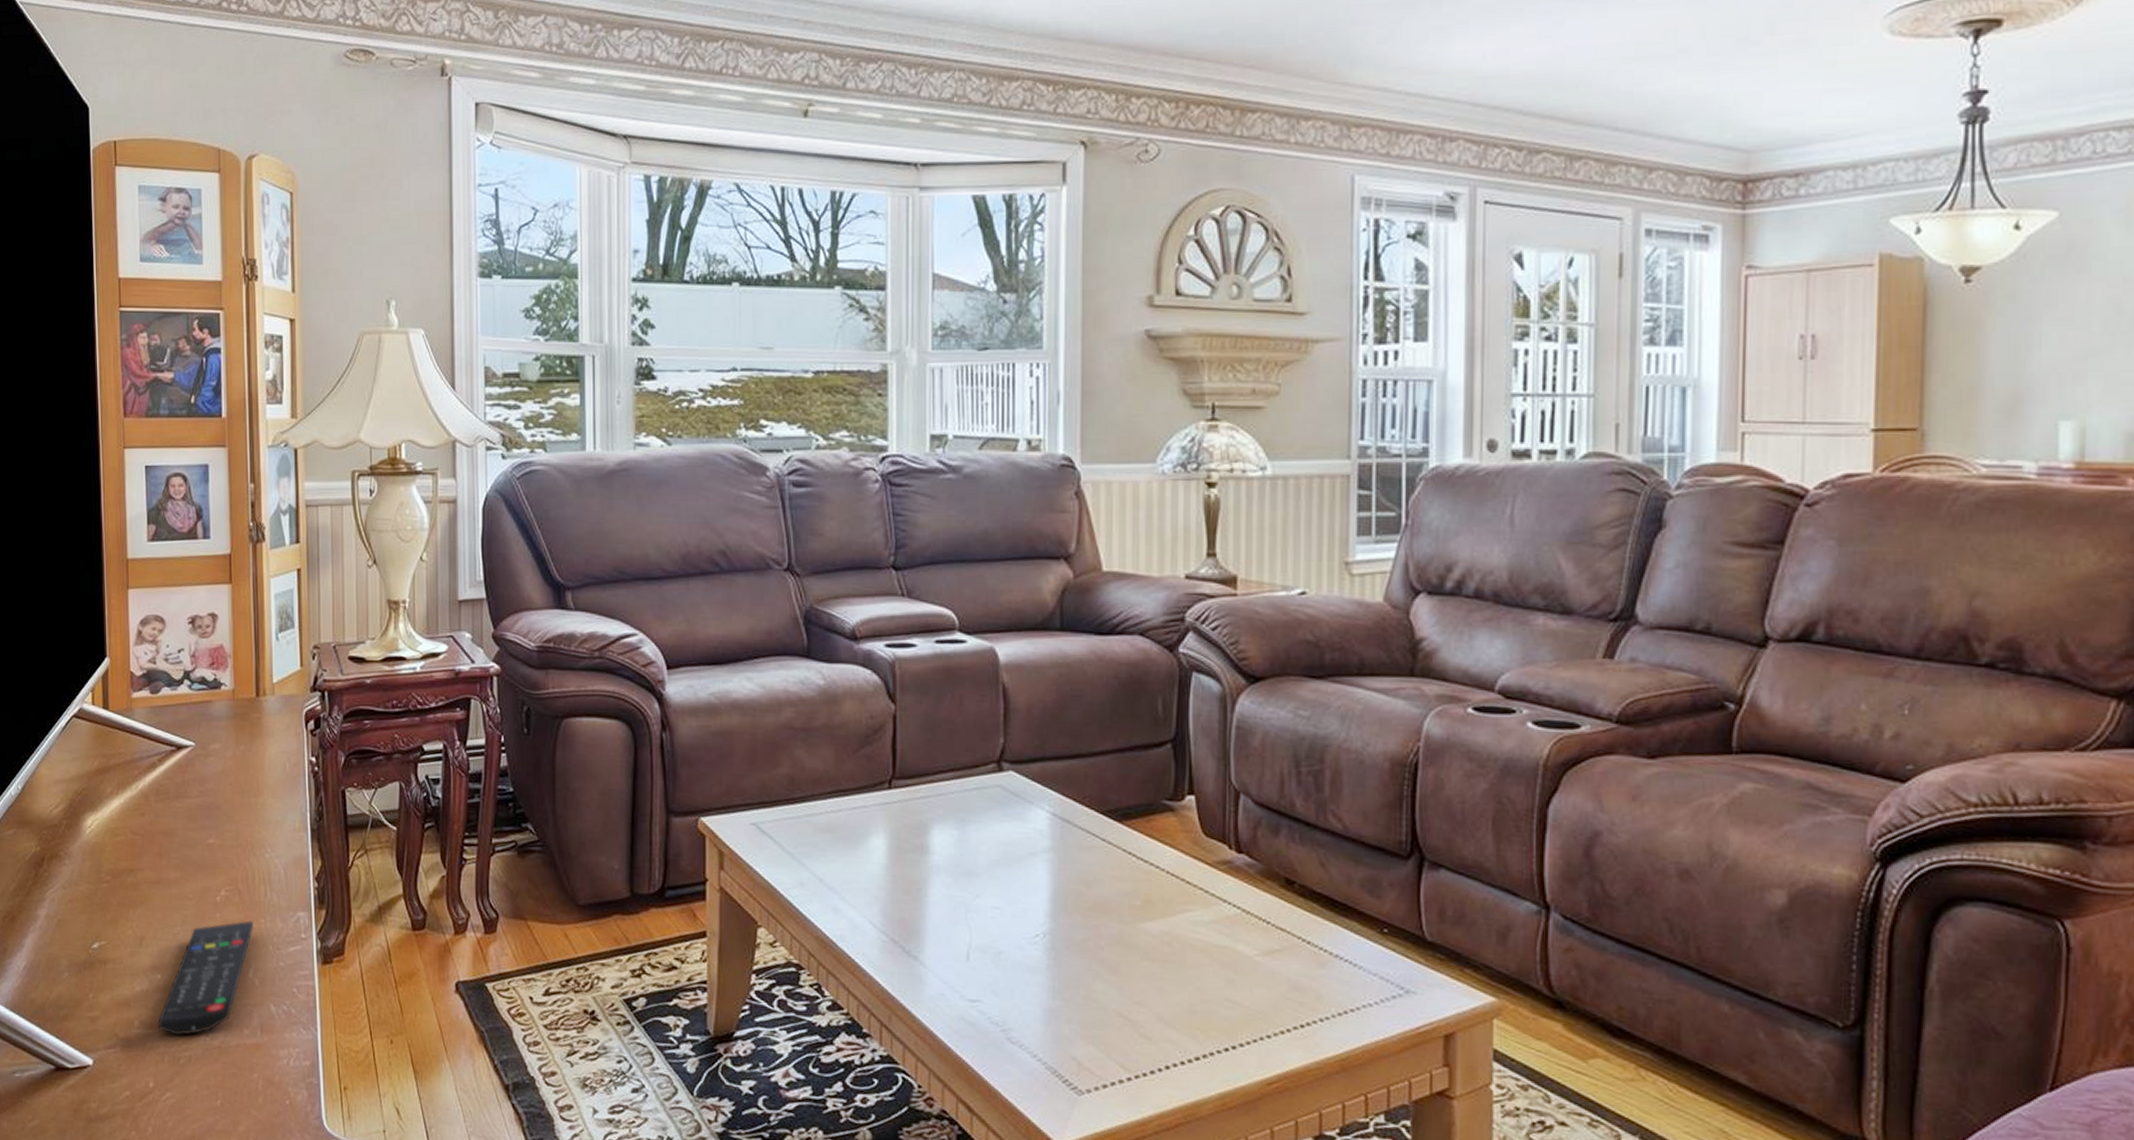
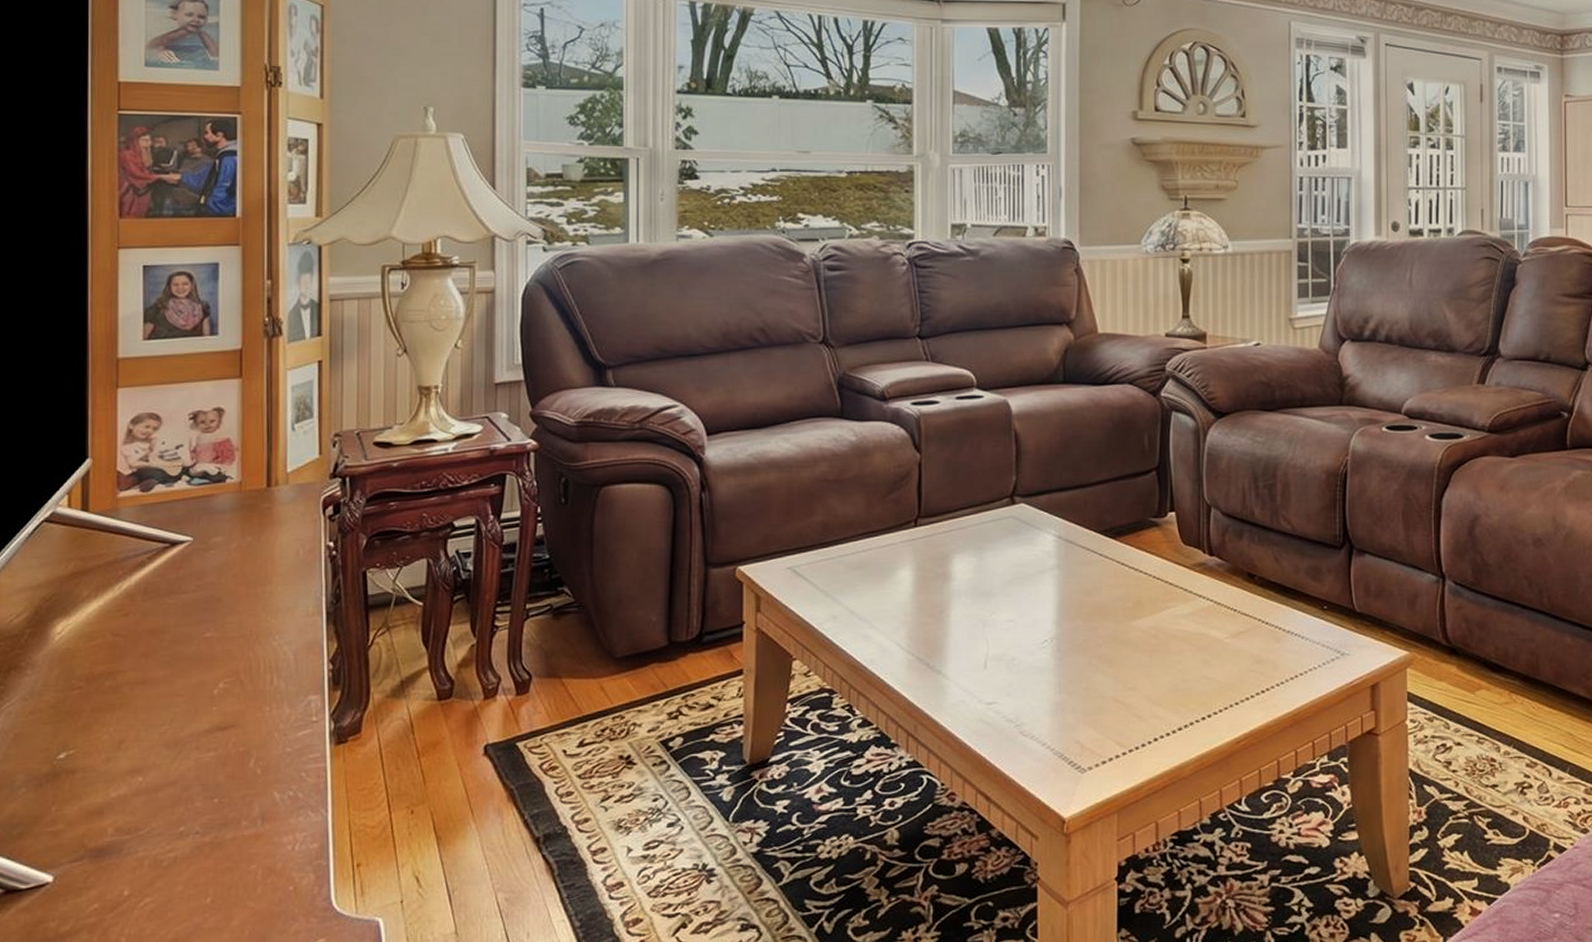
remote control: present [157,920,254,1036] -> none [136,710,257,837]

